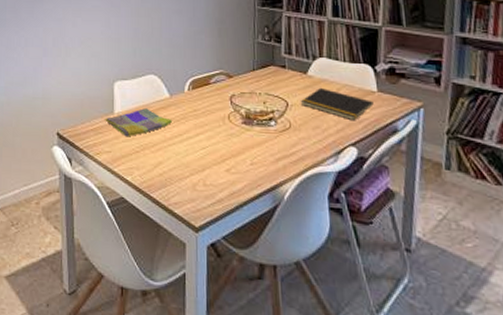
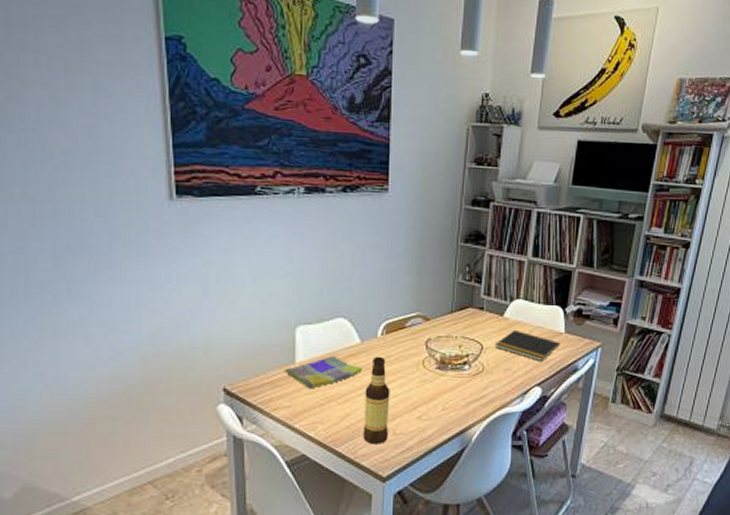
bottle: none [175,110,199,194] -> present [363,356,390,444]

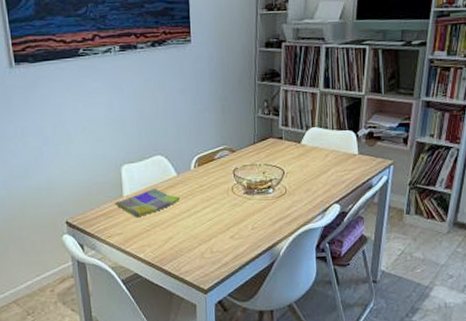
bottle: present [363,356,390,444] -> none [183,186,206,262]
notepad: present [494,329,560,362] -> none [294,154,355,182]

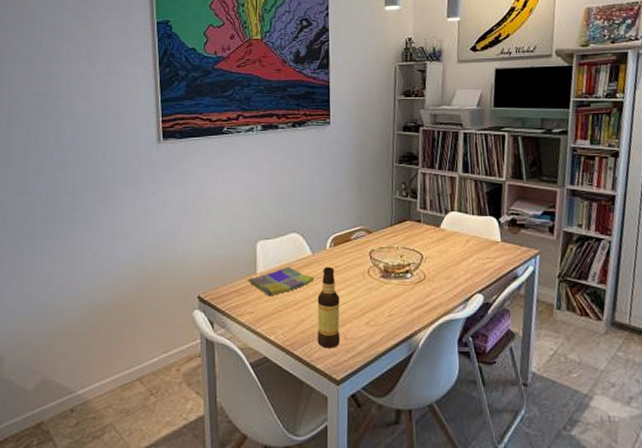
bottle: none [183,186,206,262] -> present [317,266,340,348]

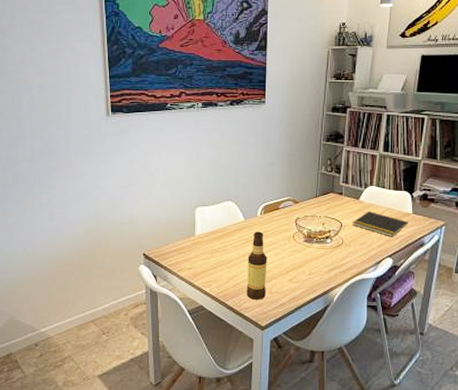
dish towel: present [246,267,314,297] -> none [186,231,246,256]
notepad: none [433,239,498,270] -> present [352,210,408,238]

